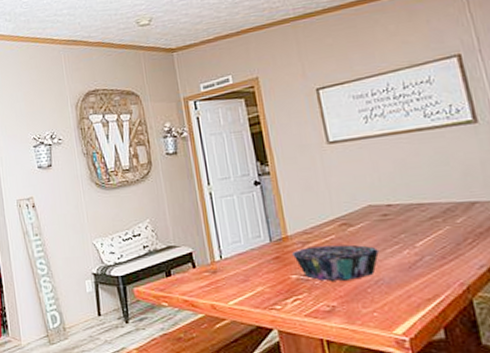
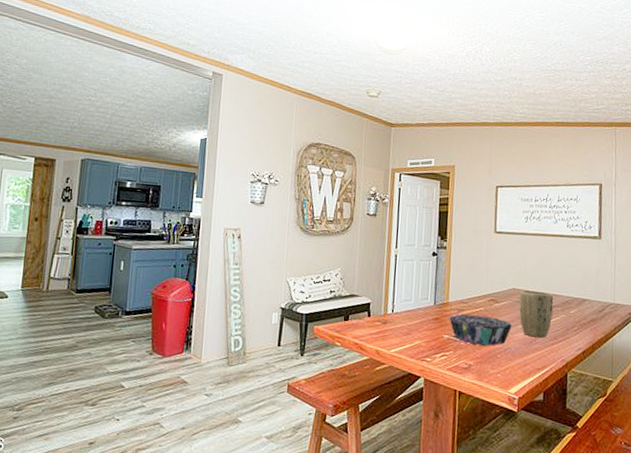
plant pot: none [380,202,433,261] -> present [519,290,554,338]

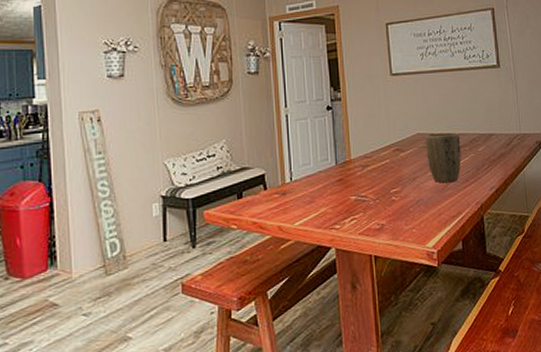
decorative bowl: present [448,314,513,346] -> none [352,168,422,202]

